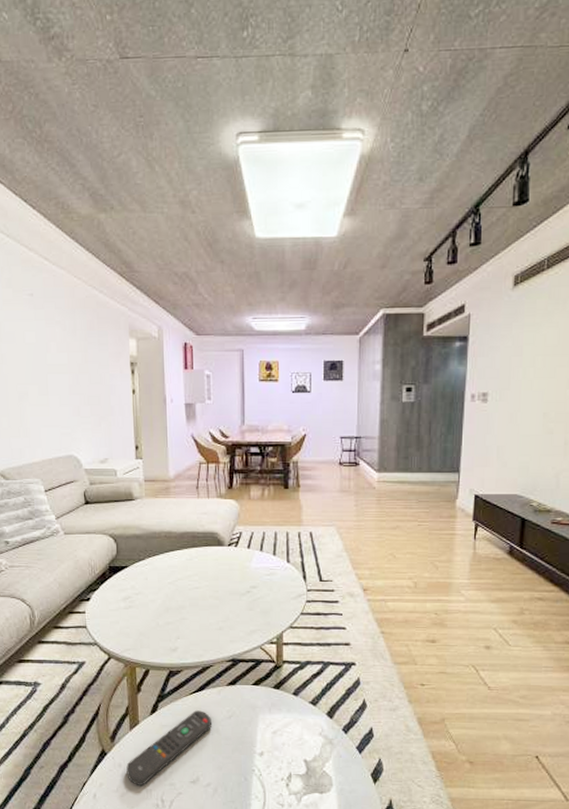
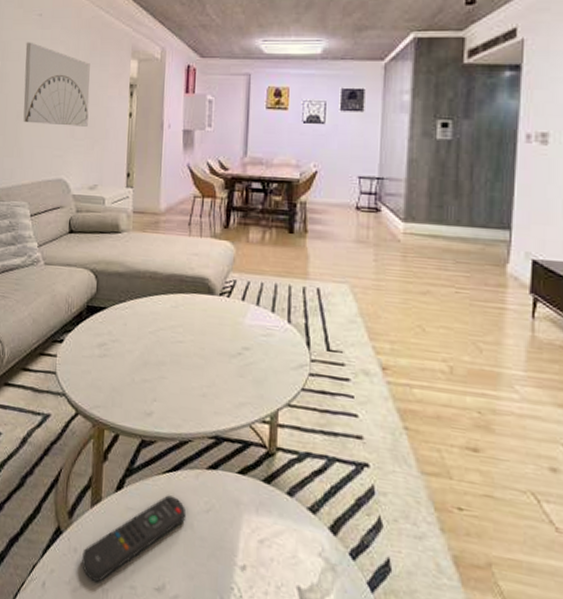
wall art: none [19,322,93,405] -> present [23,42,90,127]

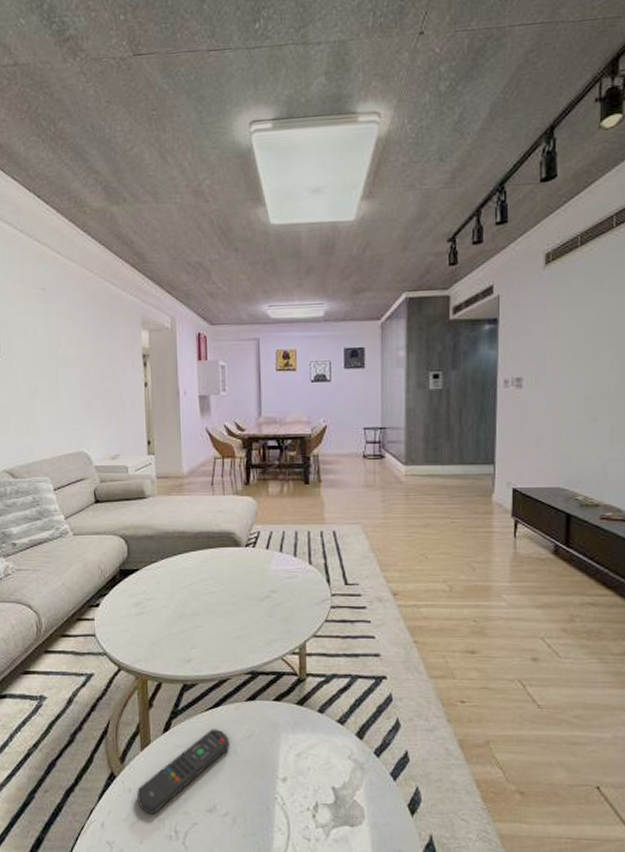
wall art: present [23,42,90,127] -> none [31,317,104,400]

